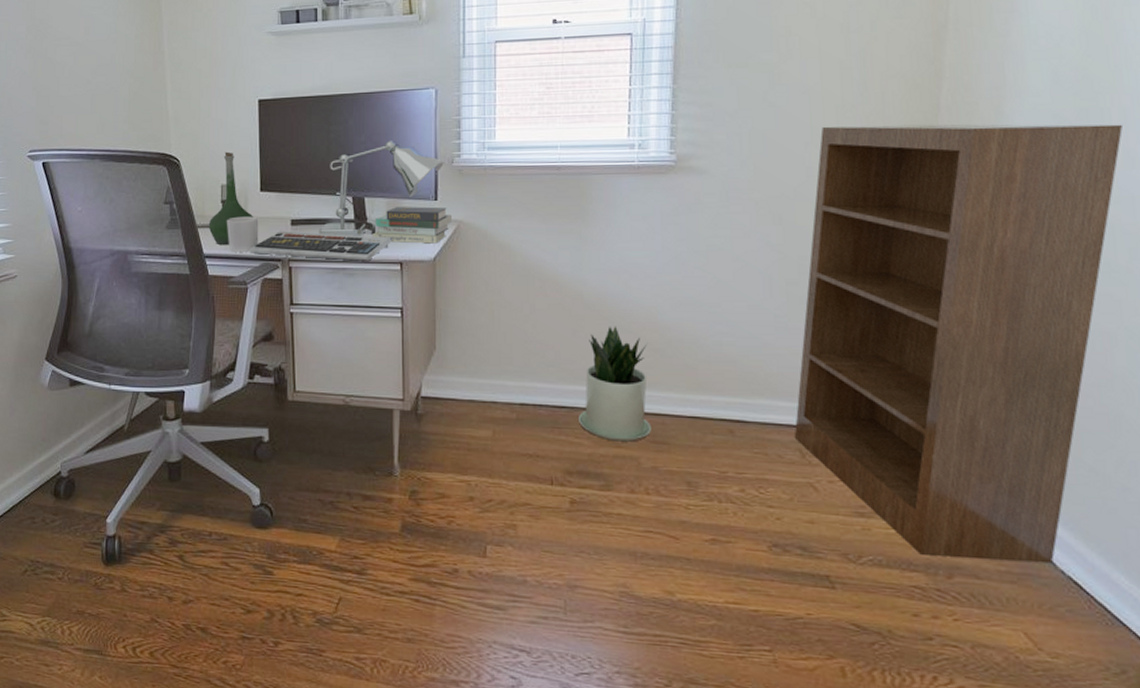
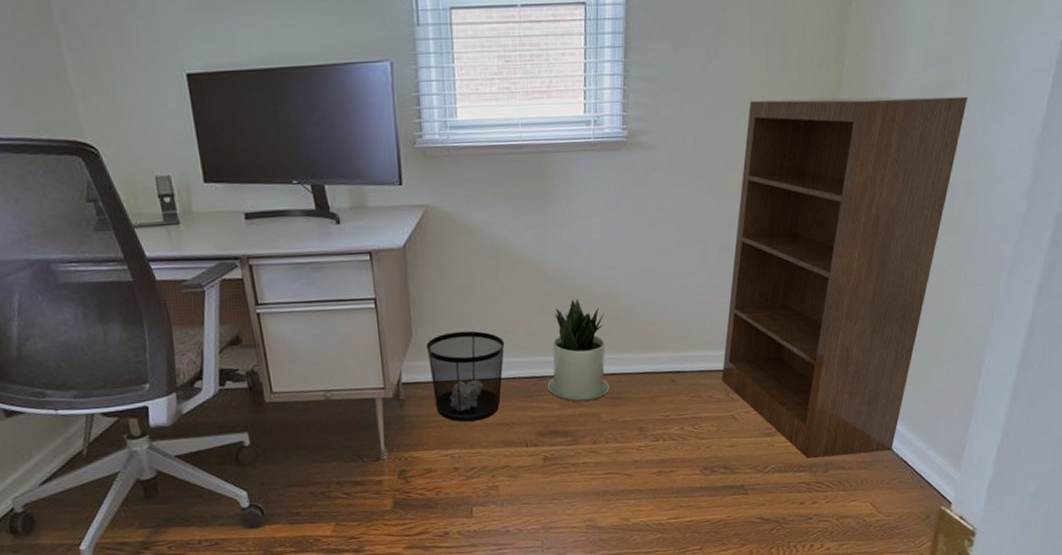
vase: present [208,151,254,246] -> none [146,137,201,247]
mug: present [226,216,259,252] -> none [167,211,210,253]
computer keyboard: present [250,231,392,261] -> none [200,225,358,254]
desk lamp: present [319,139,444,236] -> none [277,119,406,229]
books: present [373,206,452,244] -> none [337,192,418,232]
waste bin: none [449,349,532,448] -> present [426,330,505,422]

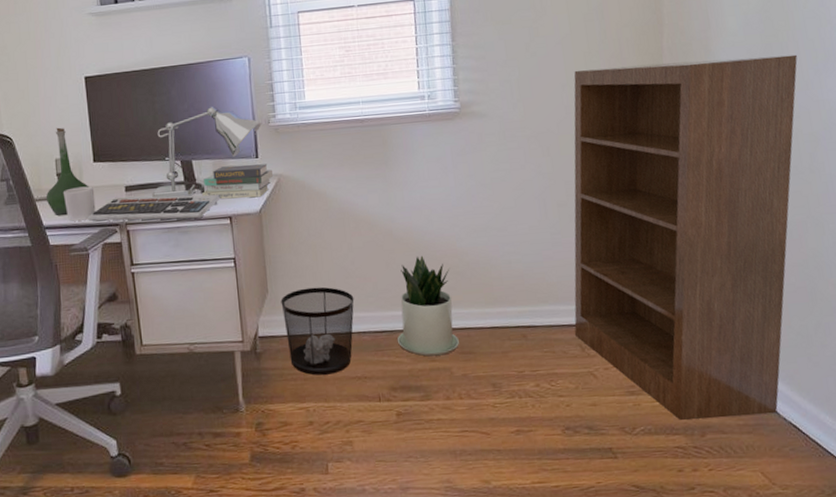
vase: none [146,137,201,247] -> present [46,127,89,216]
mug: none [167,211,210,253] -> present [63,186,96,221]
computer keyboard: none [200,225,358,254] -> present [88,194,220,221]
desk lamp: none [277,119,406,229] -> present [152,105,261,198]
books: none [337,192,418,232] -> present [202,164,273,200]

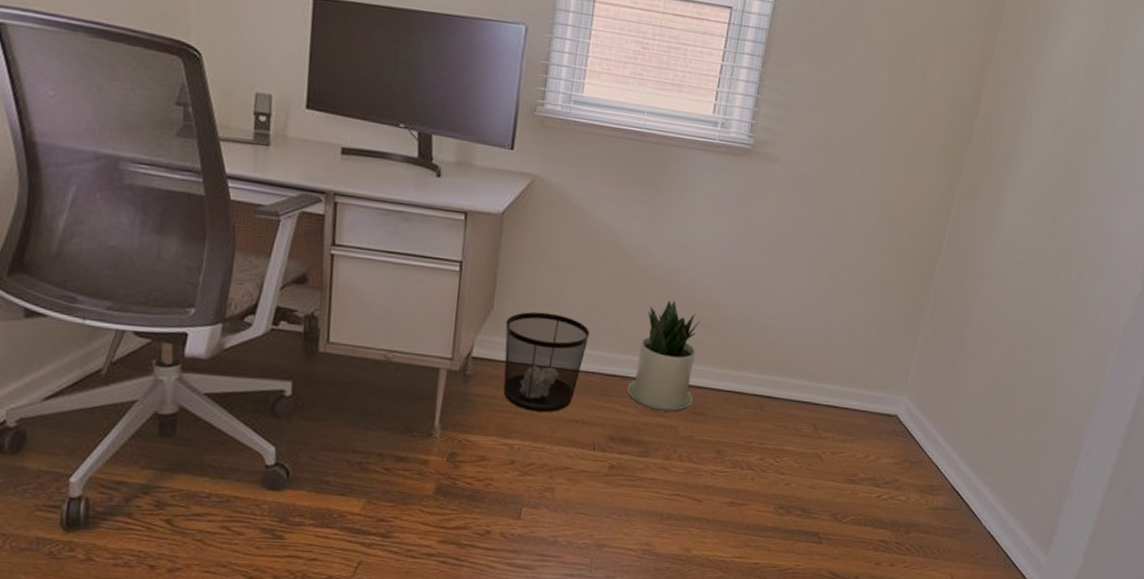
vase: present [46,127,89,216] -> none [234,53,295,168]
mug: present [63,186,96,221] -> none [258,134,301,179]
computer keyboard: present [88,194,220,221] -> none [286,159,459,206]
desk lamp: present [152,105,261,198] -> none [374,73,526,178]
books: present [202,164,273,200] -> none [437,150,527,197]
bookshelf: present [574,54,798,420] -> none [812,133,1094,521]

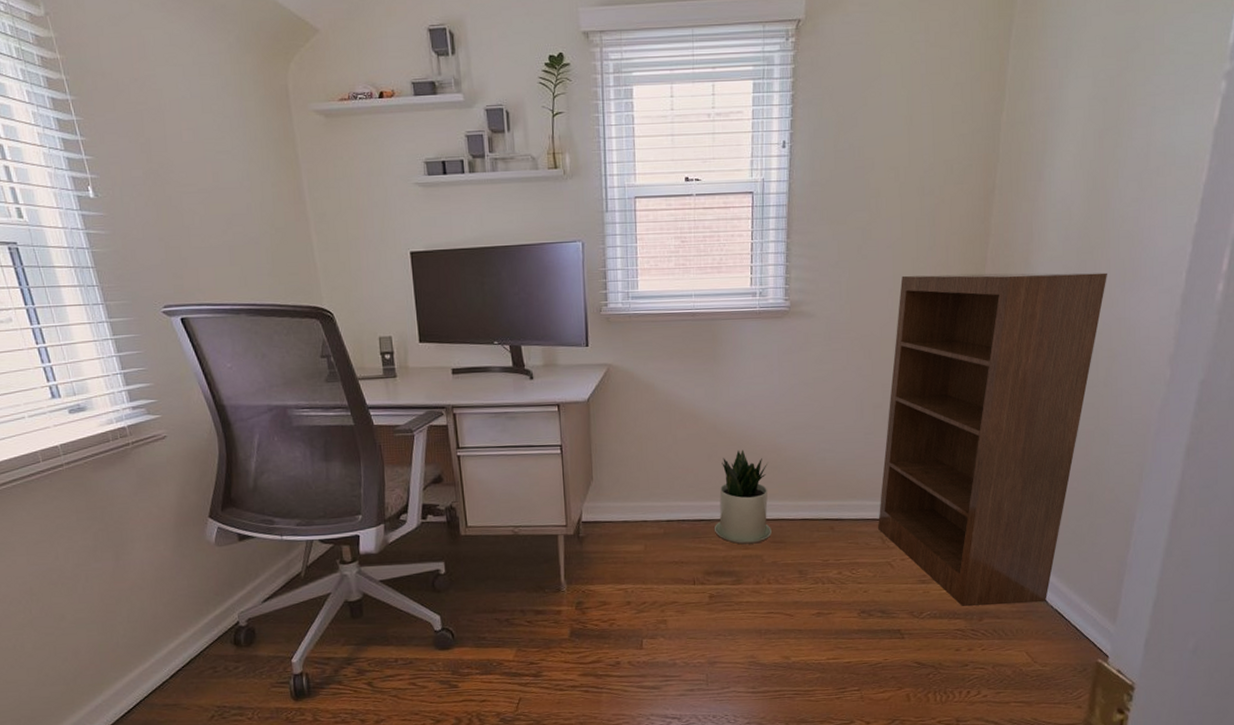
waste bin: present [503,311,590,413] -> none [605,476,676,559]
bookshelf: none [812,133,1094,521] -> present [878,272,1107,606]

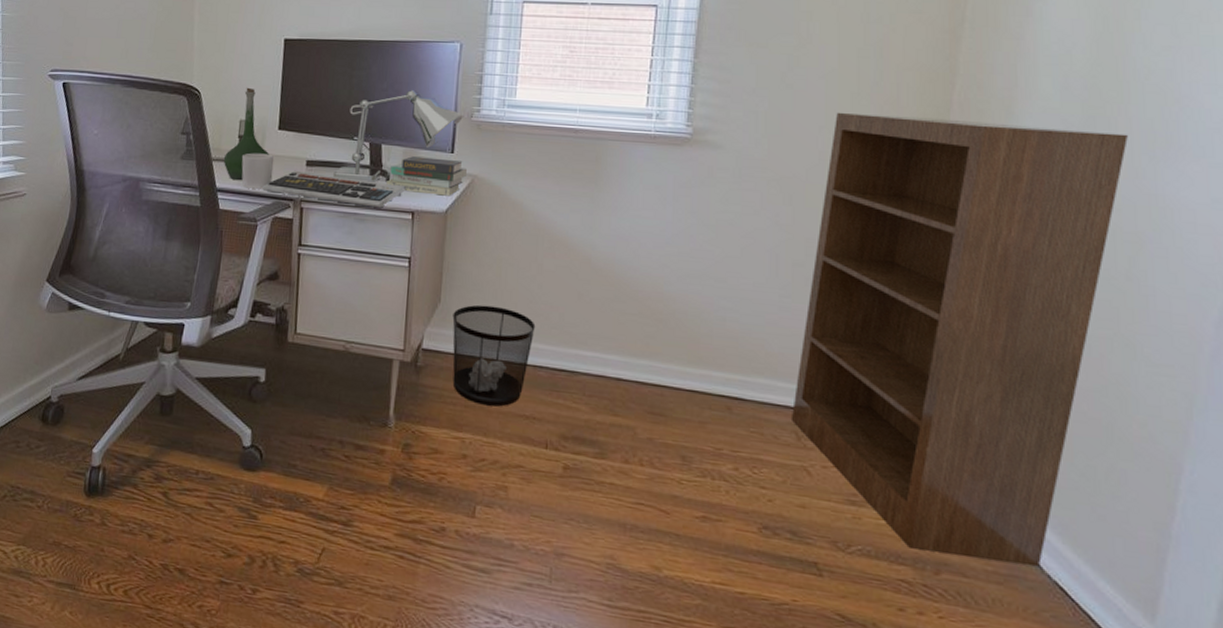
vase: none [369,304,415,396] -> present [223,87,270,181]
mug: none [387,367,422,402] -> present [241,153,275,189]
computer keyboard: none [413,380,549,405] -> present [262,171,406,208]
desk lamp: none [479,290,593,383] -> present [333,89,463,183]
books: none [531,352,602,387] -> present [386,156,467,196]
waste bin: none [605,476,676,559] -> present [452,304,536,407]
planter: present [714,449,772,545] -> none [577,292,652,411]

